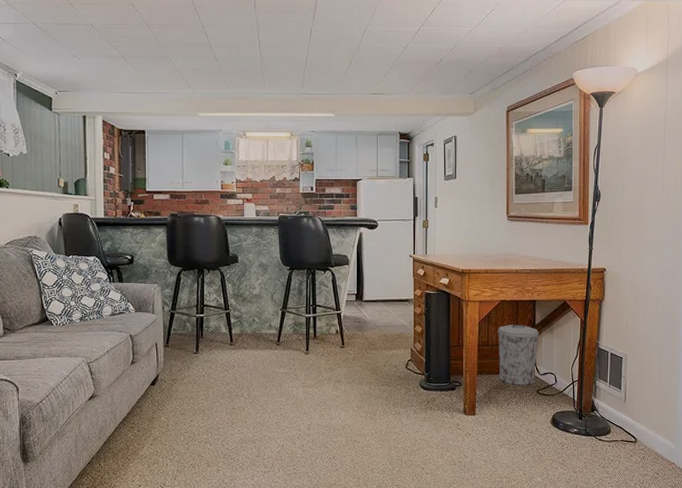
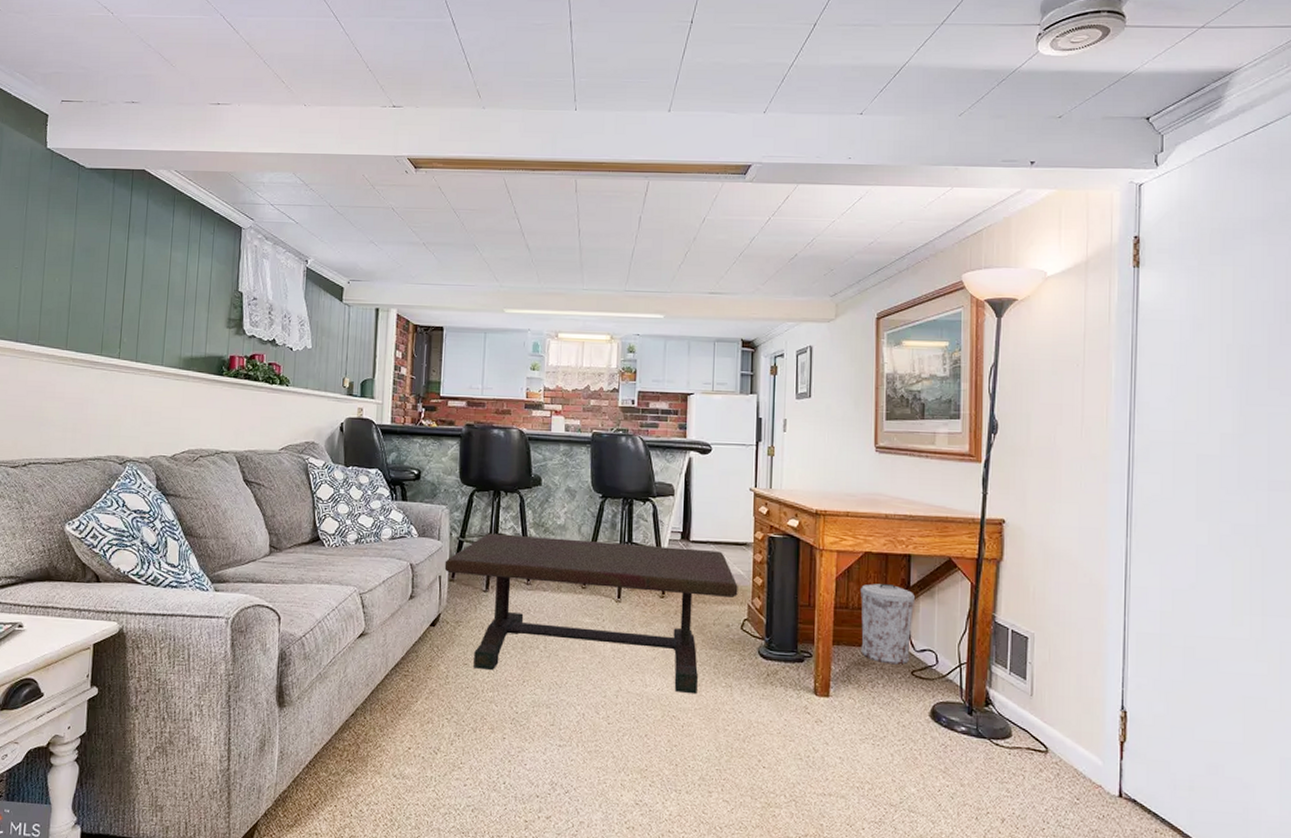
coffee table: none [159,305,403,422] -> present [444,533,738,695]

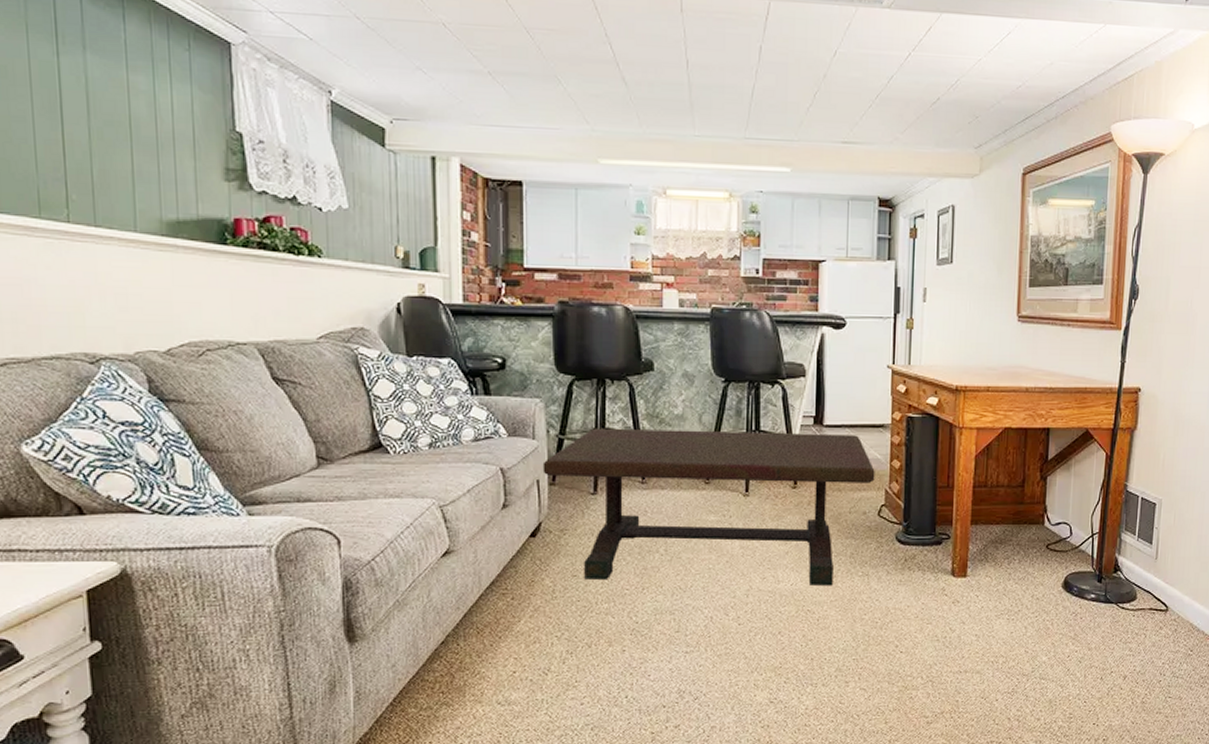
trash can: present [861,583,916,665] -> none [998,460,1053,540]

